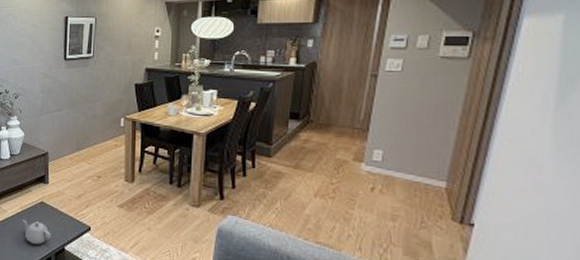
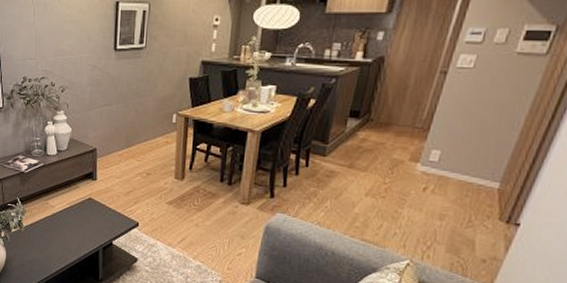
teapot: present [22,219,51,244] -> none [70,214,99,239]

